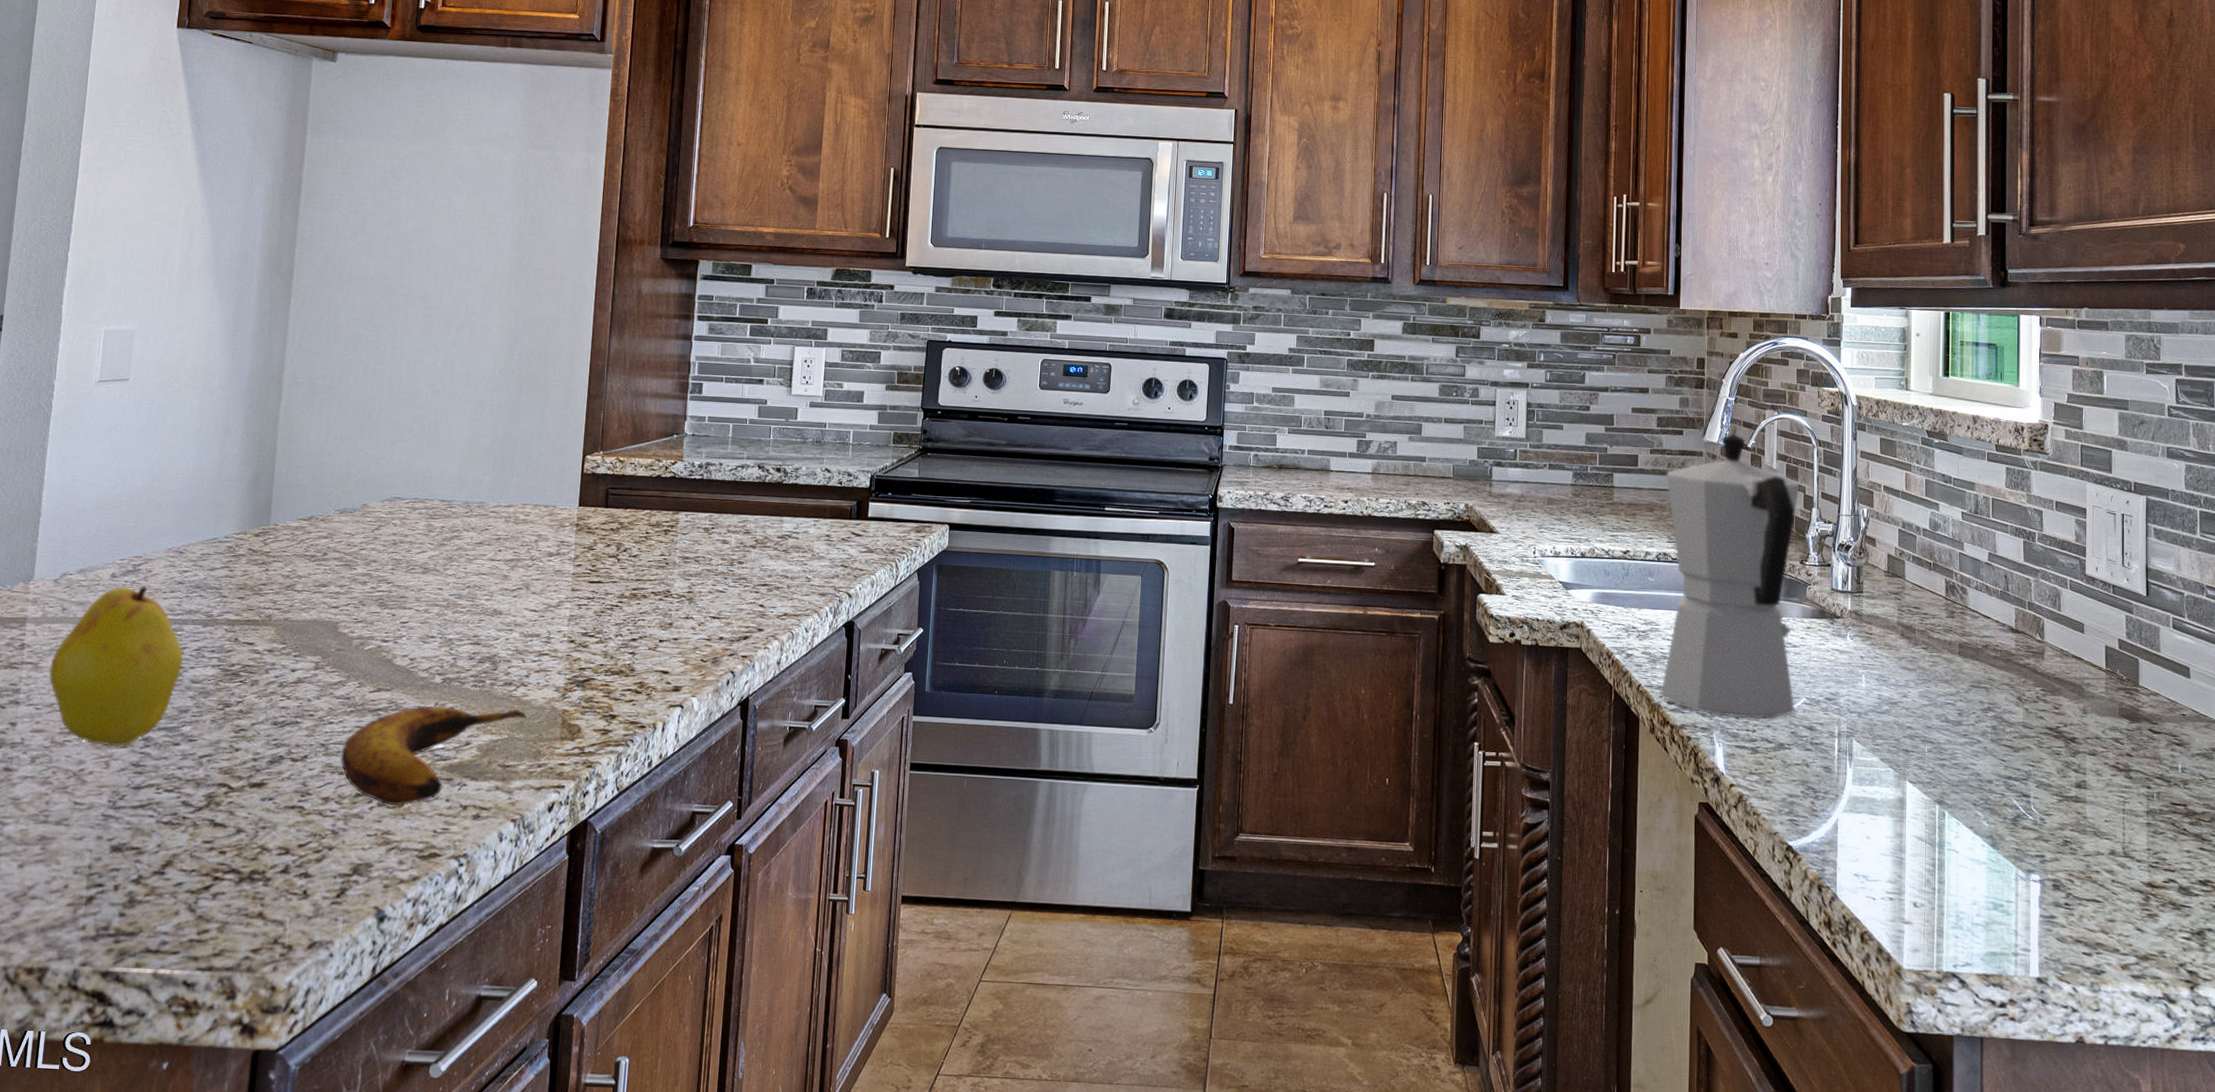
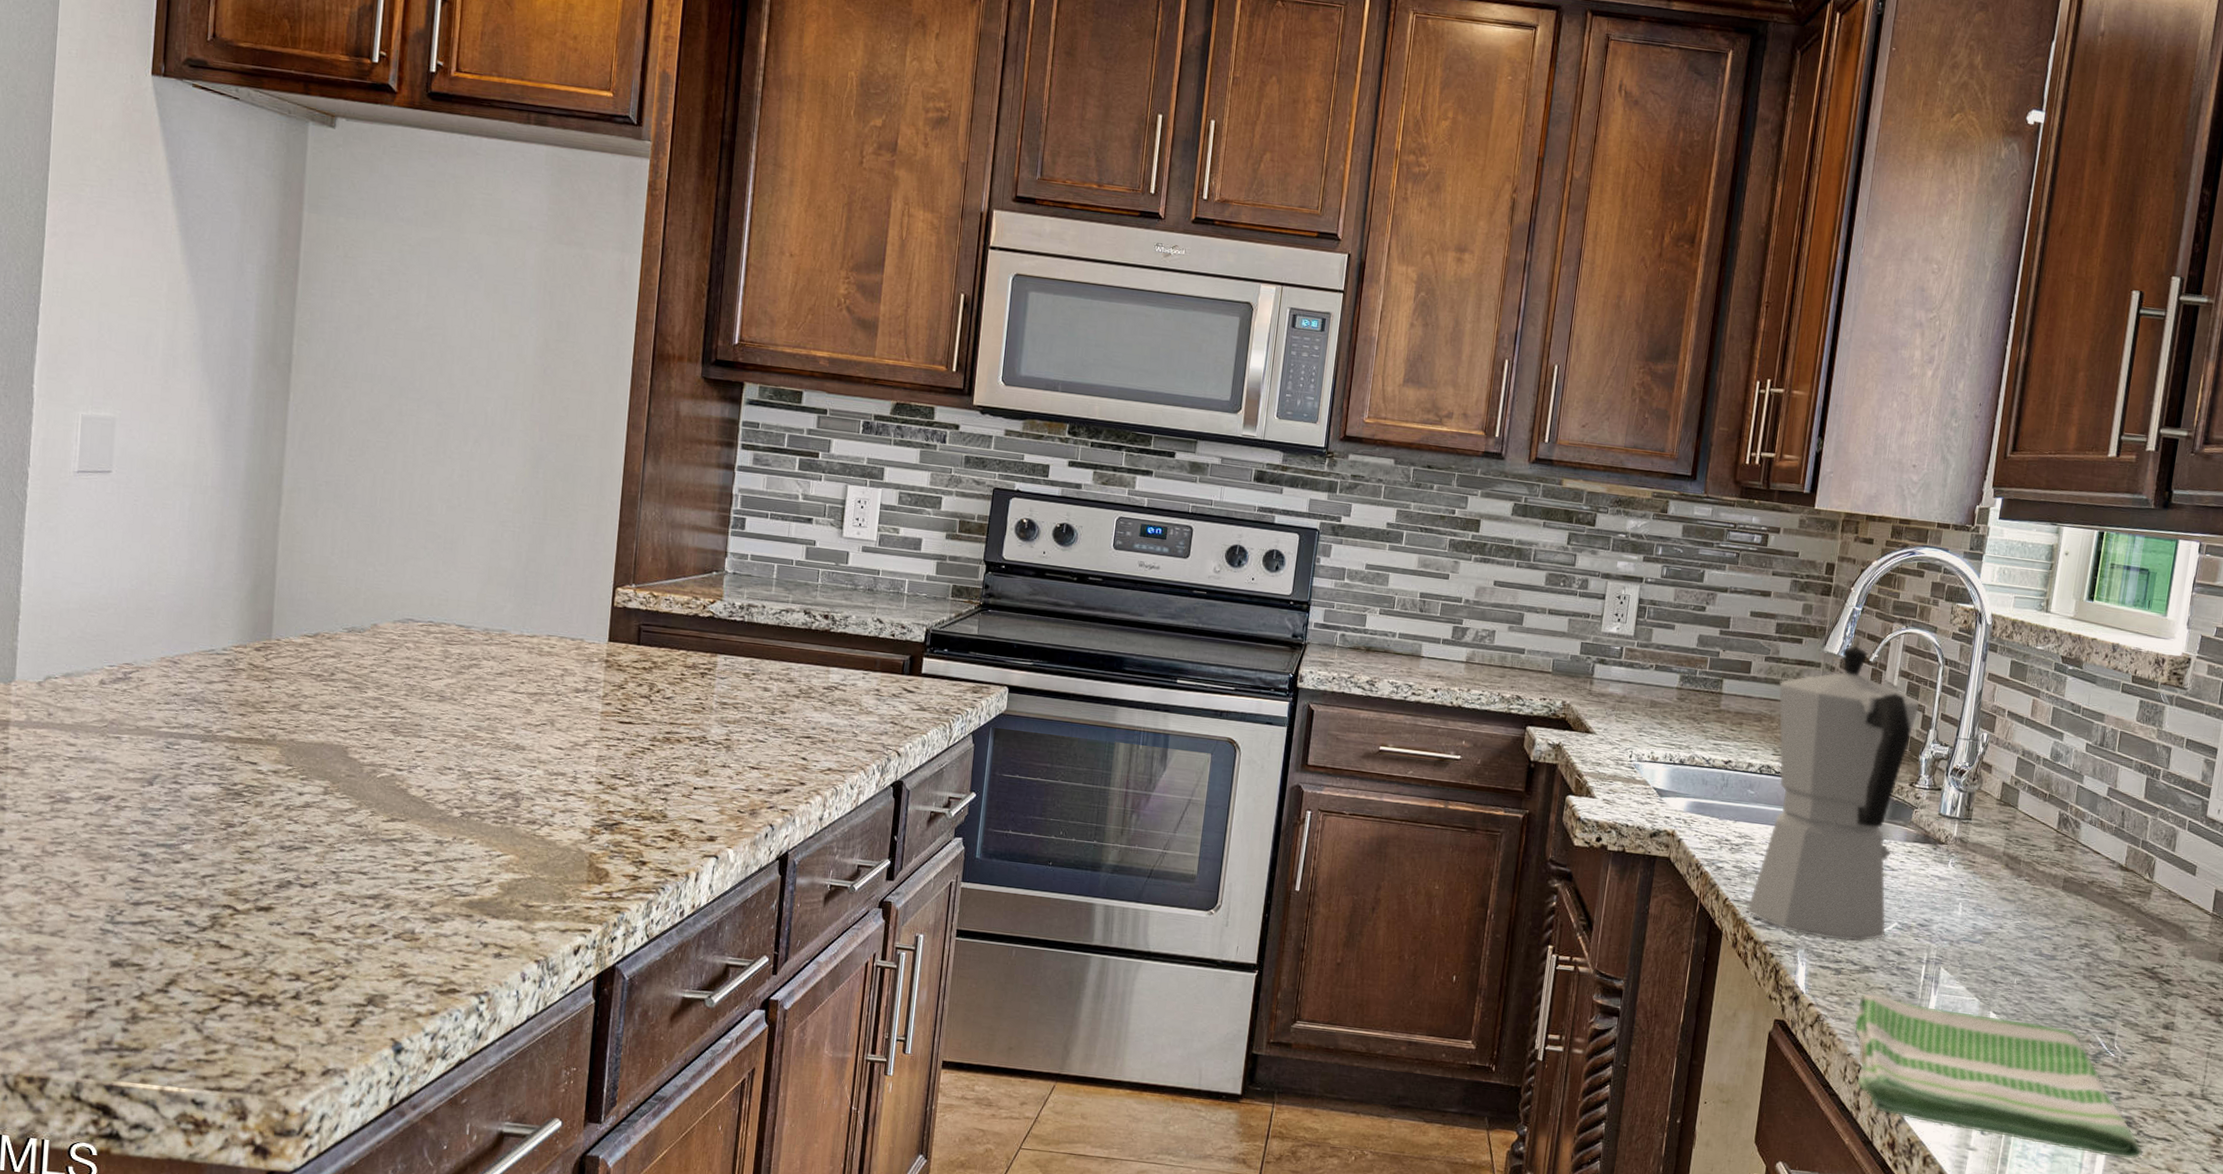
fruit: present [49,585,184,747] -> none [36,694,182,861]
banana: present [340,705,527,806] -> none [353,839,551,940]
dish towel: none [1776,770,2075,923] -> present [1854,993,2143,1159]

